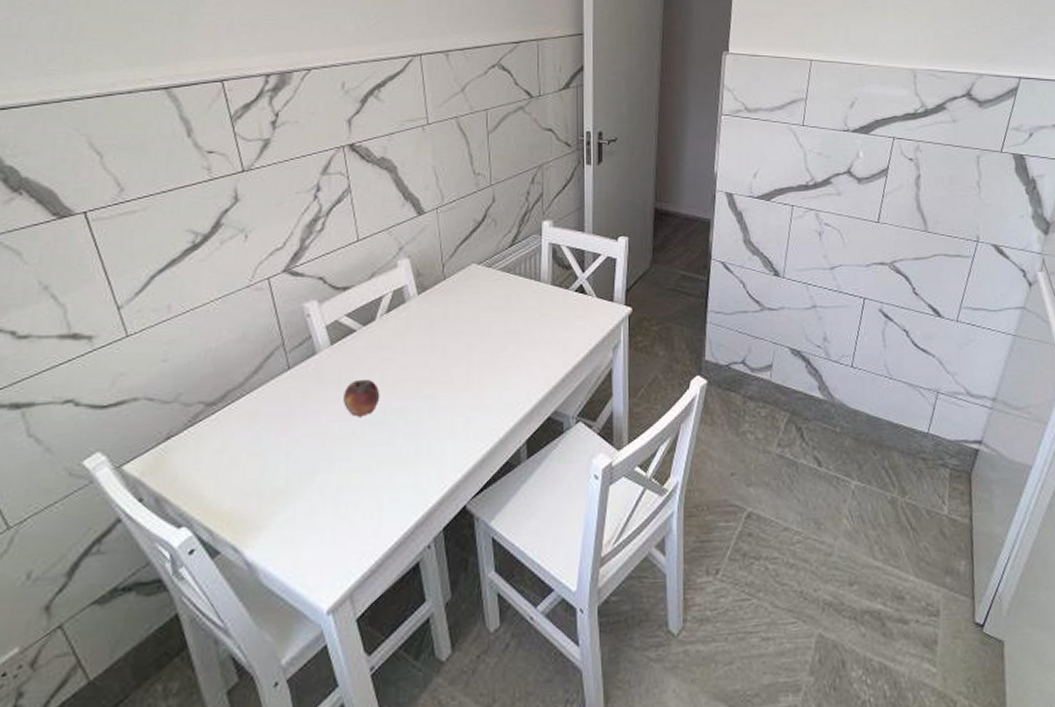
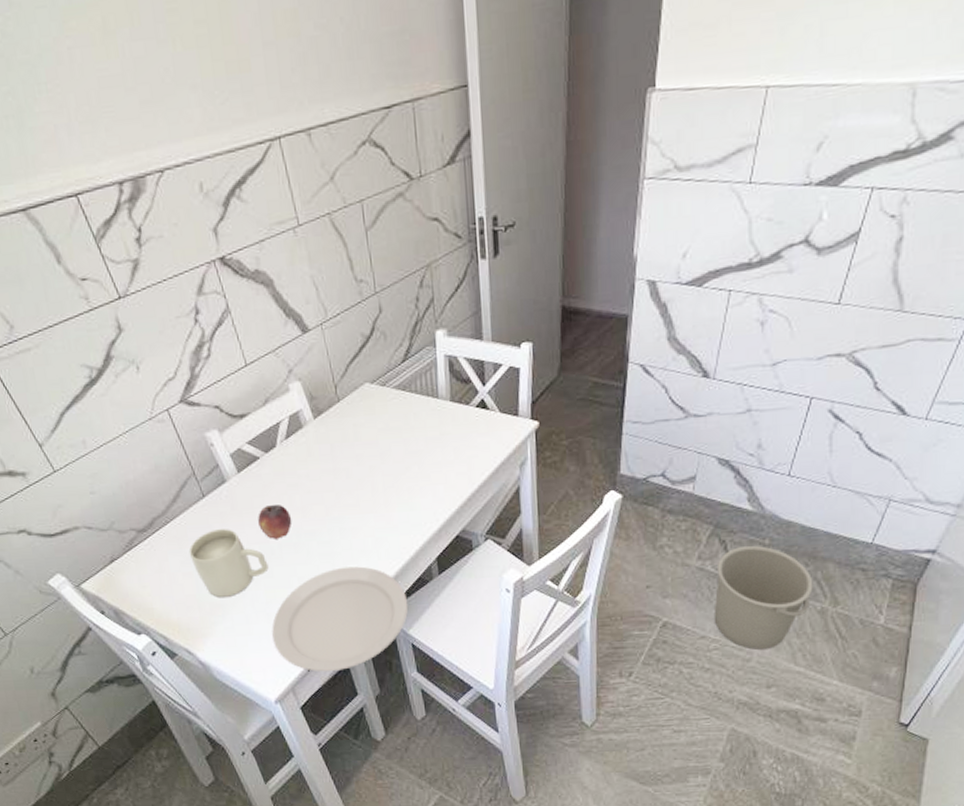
mug: none [259,404,347,482] -> present [188,529,269,597]
plate: none [337,448,493,574] -> present [272,566,409,672]
bucket: none [795,433,883,543] -> present [714,545,813,650]

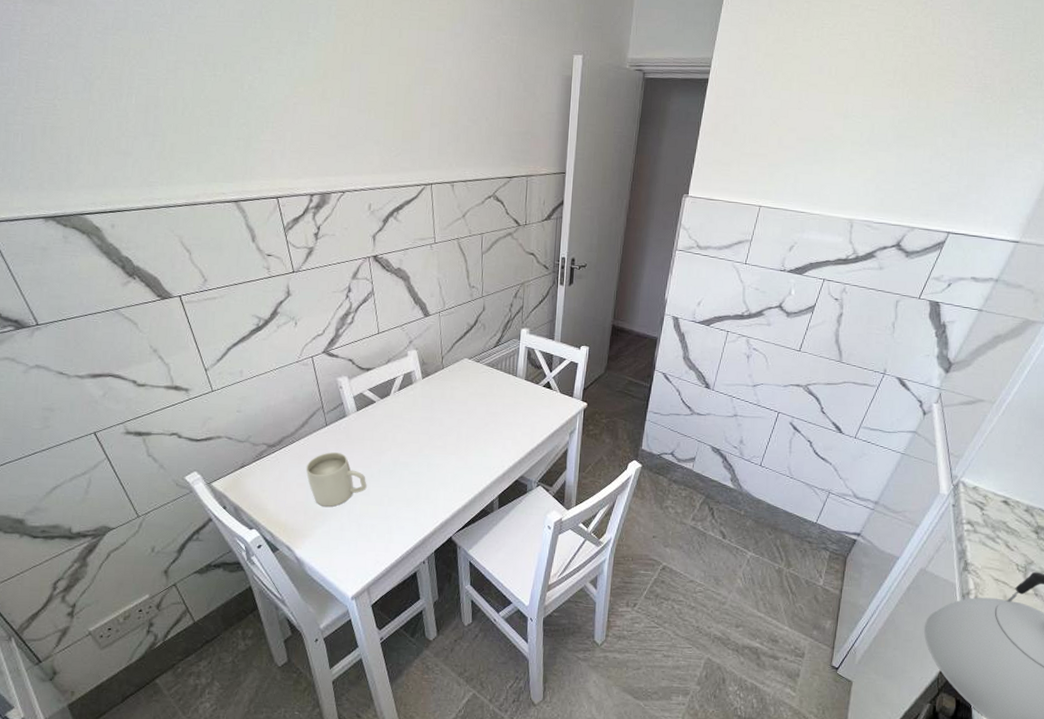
fruit: present [258,505,292,539] -> none [365,439,392,466]
plate: present [272,566,409,672] -> none [359,494,472,578]
bucket: present [714,545,813,650] -> none [700,513,774,596]

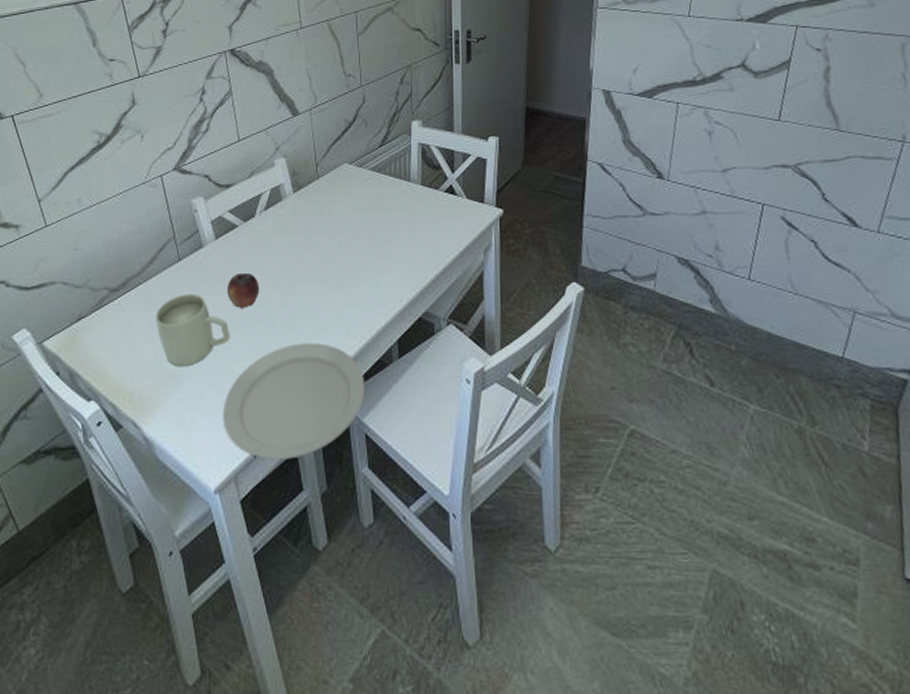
plate: none [359,494,472,578] -> present [223,343,365,461]
fruit: none [365,439,392,466] -> present [227,274,260,308]

